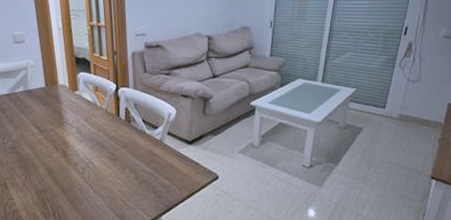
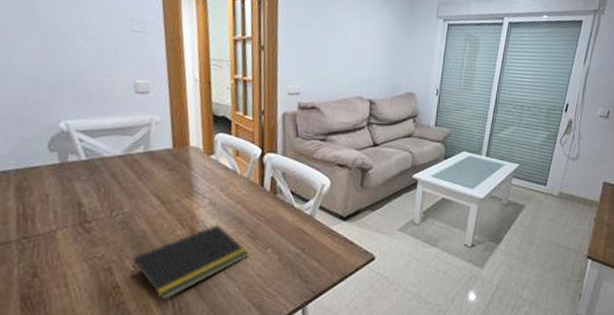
notepad: none [21,149,110,210] -> present [131,224,248,300]

